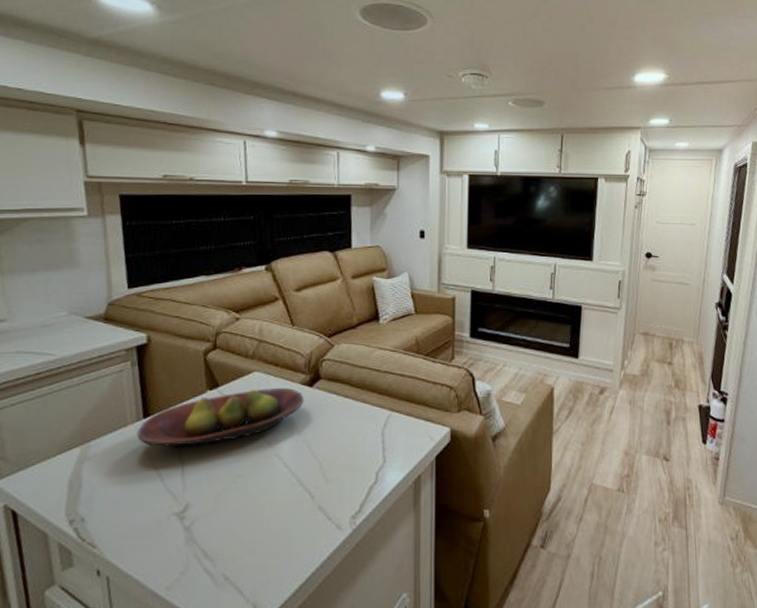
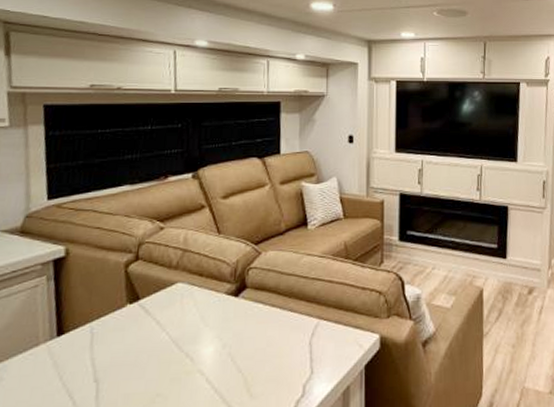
fruit bowl: present [137,387,304,449] -> none [49,298,229,369]

